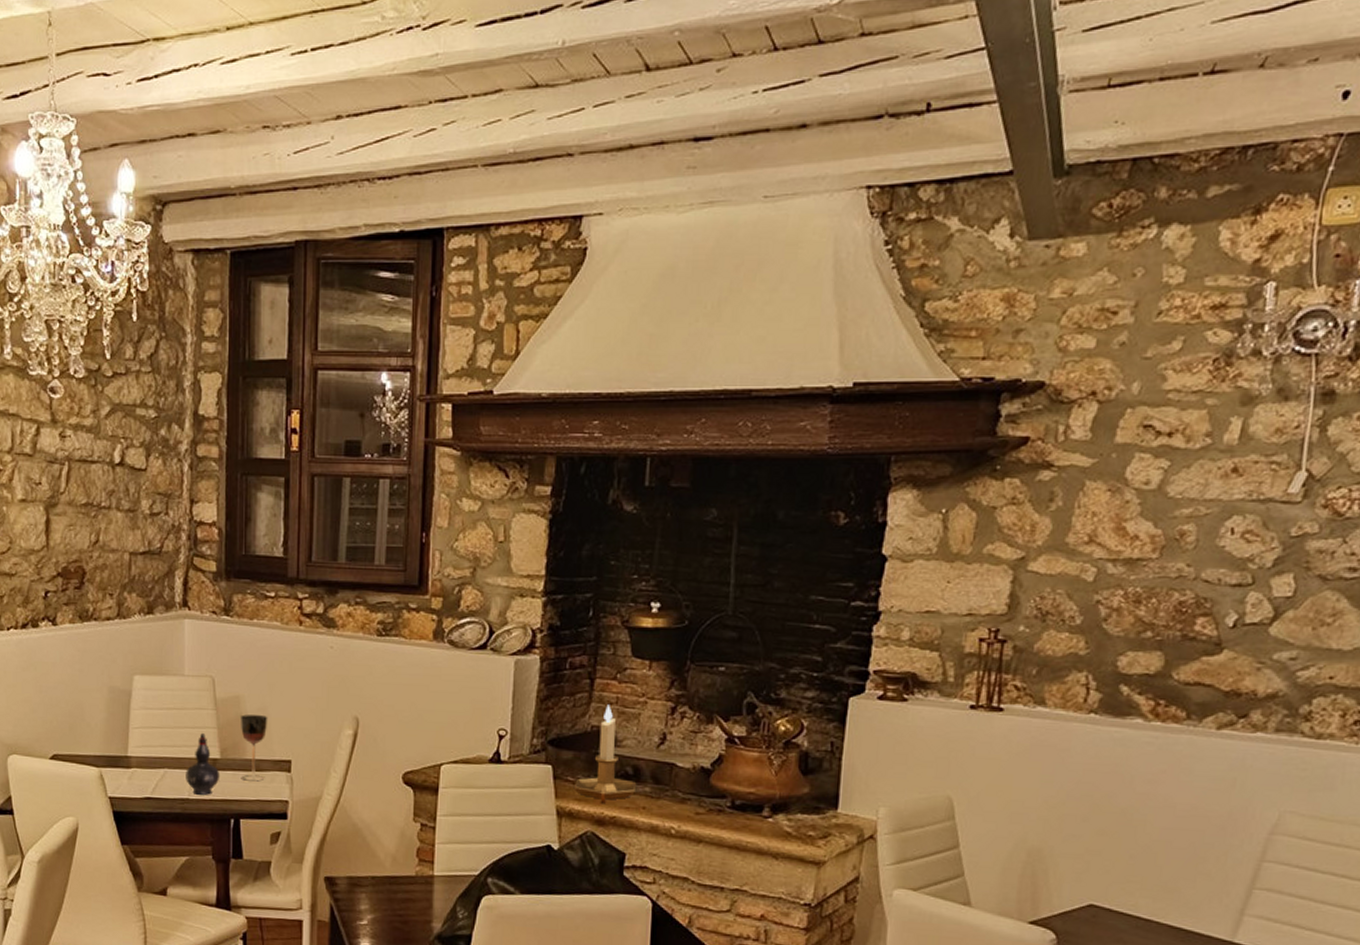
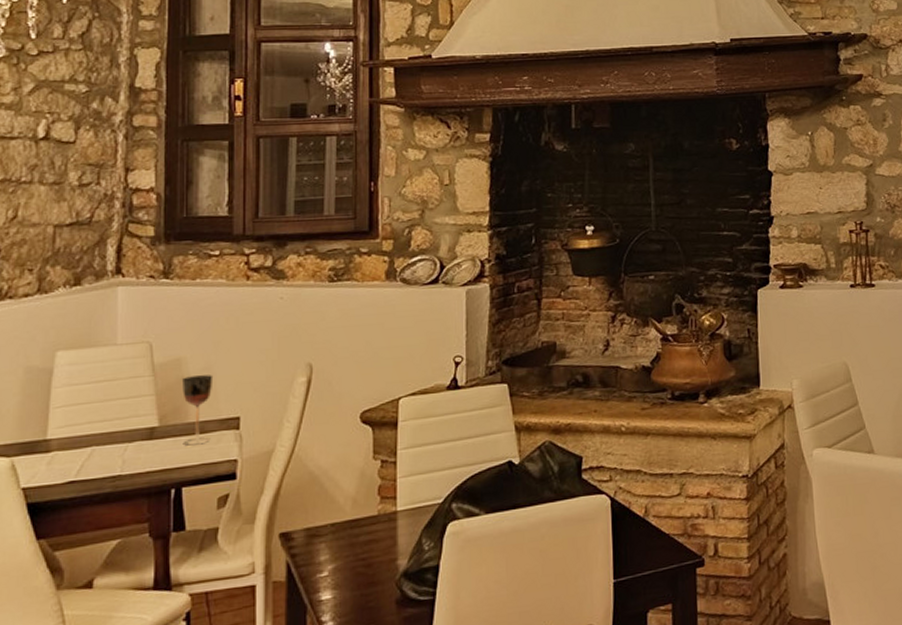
decorative bottle: present [186,732,220,795] -> none [117,401,159,469]
candlestick: present [575,705,637,804] -> none [530,321,587,413]

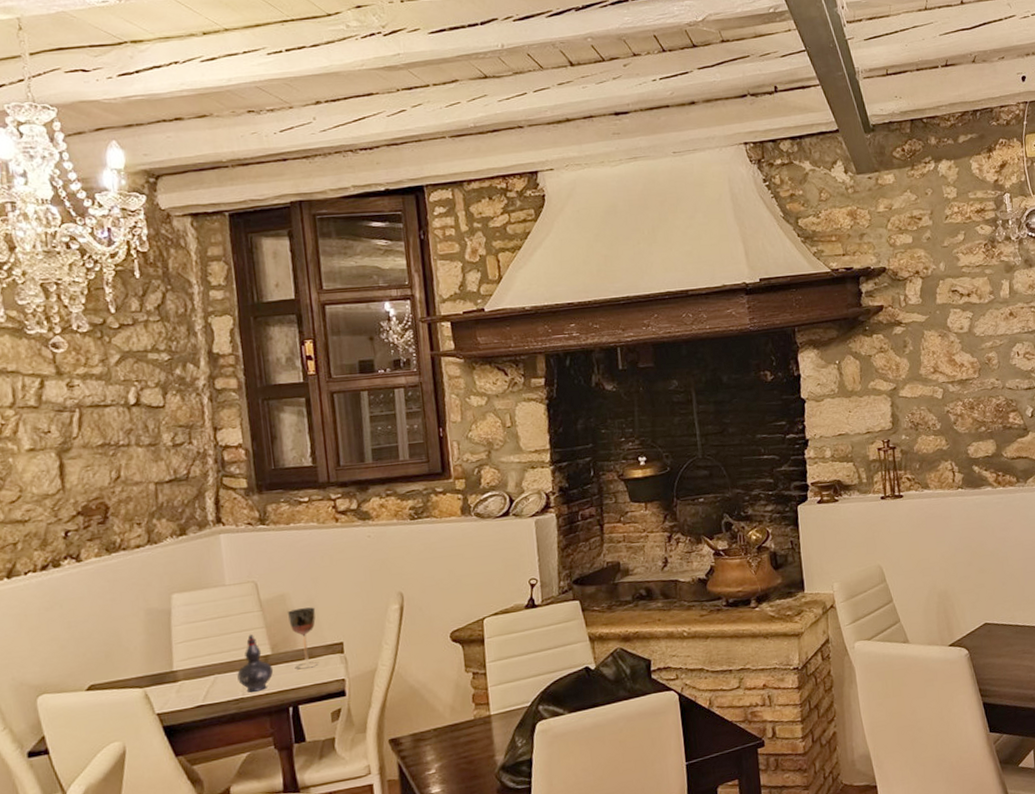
decorative bottle: none [117,401,159,469] -> present [237,634,274,693]

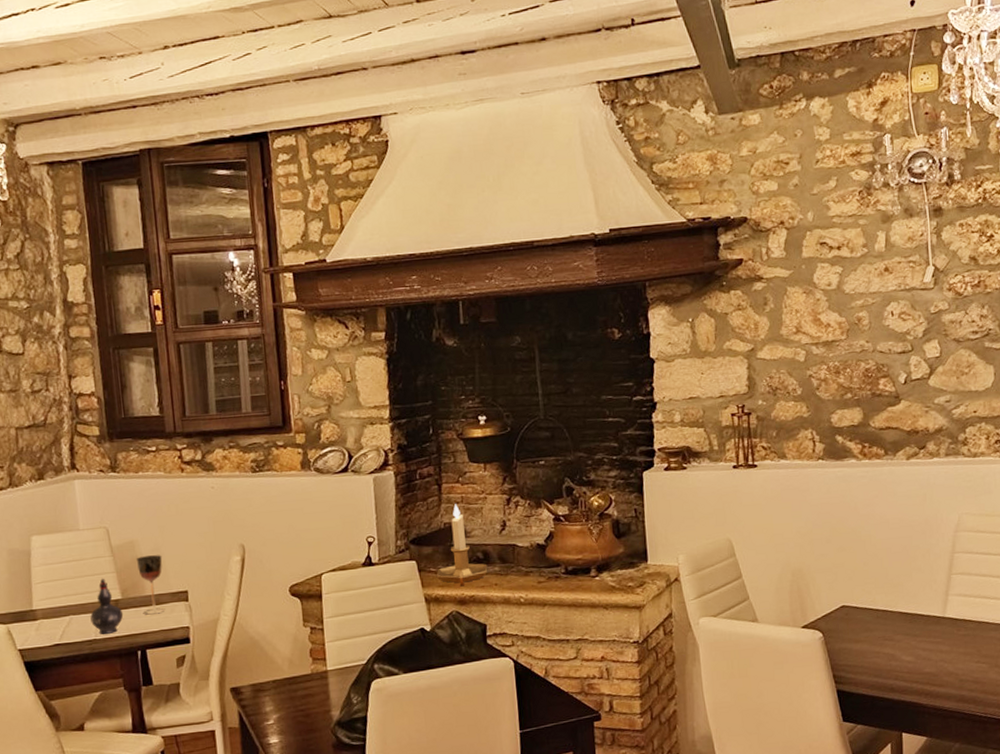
candlestick: none [600,543,651,624] -> present [437,504,488,587]

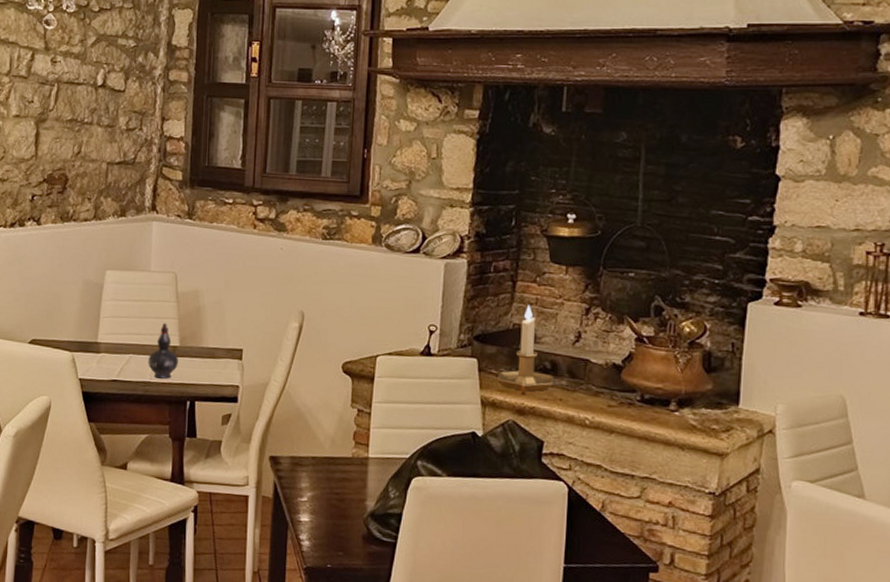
wineglass: present [136,555,166,615] -> none [197,307,224,368]

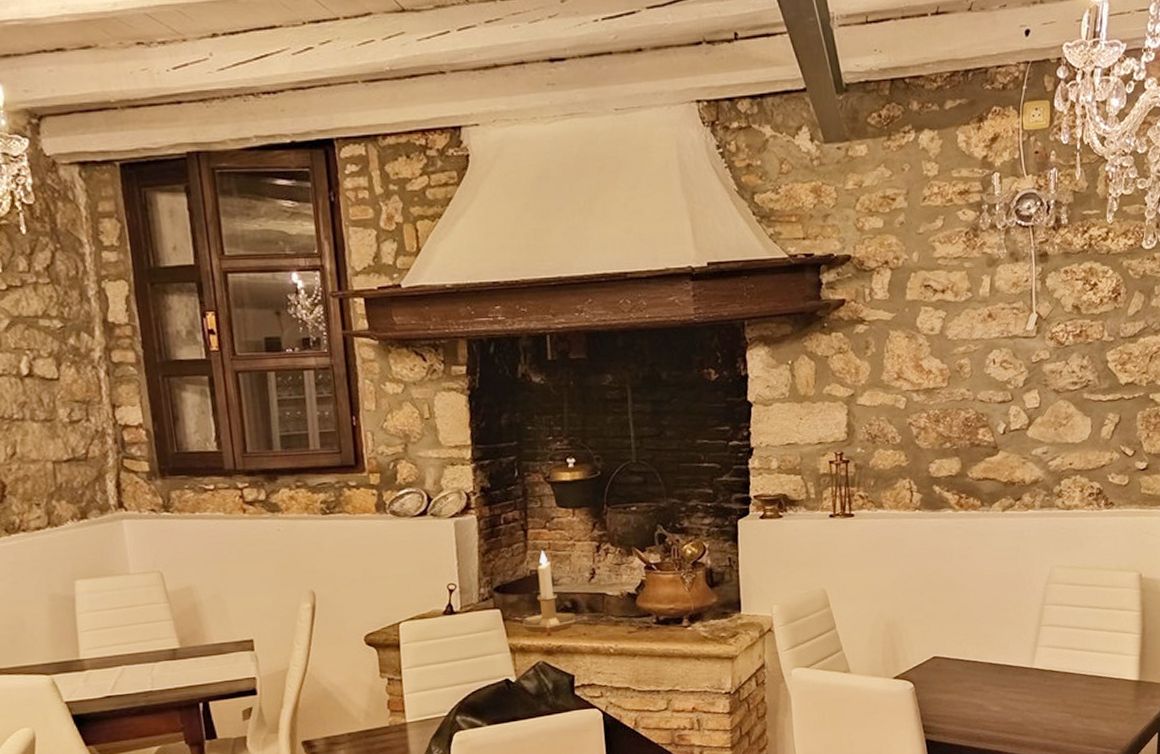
decorative bottle: present [148,322,179,379] -> none [145,625,183,686]

